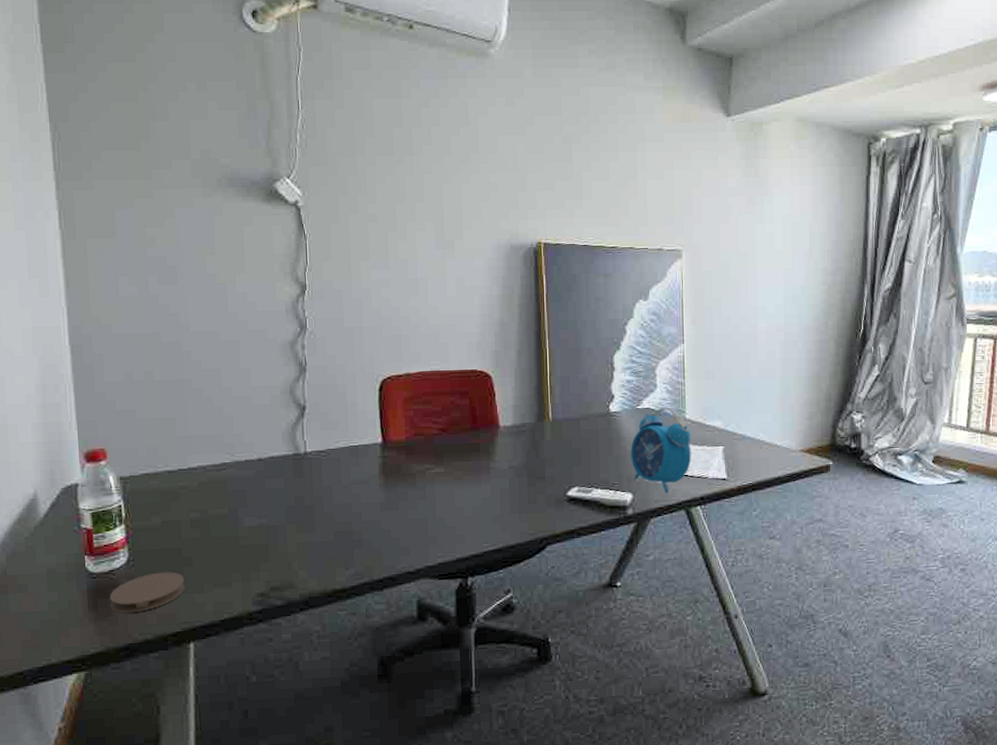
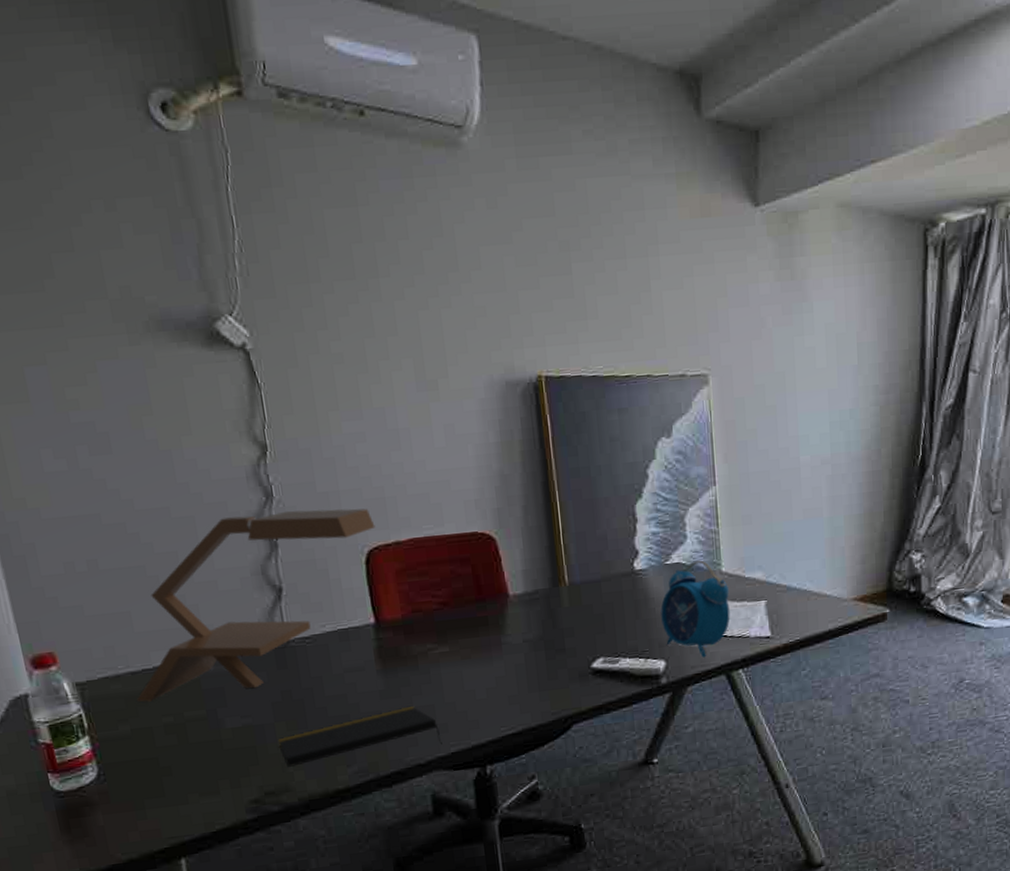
coaster: present [109,572,185,613] -> none [82,783,168,832]
desk lamp: none [170,341,390,498] -> present [137,508,376,702]
notepad: none [288,518,431,566] -> present [278,705,442,767]

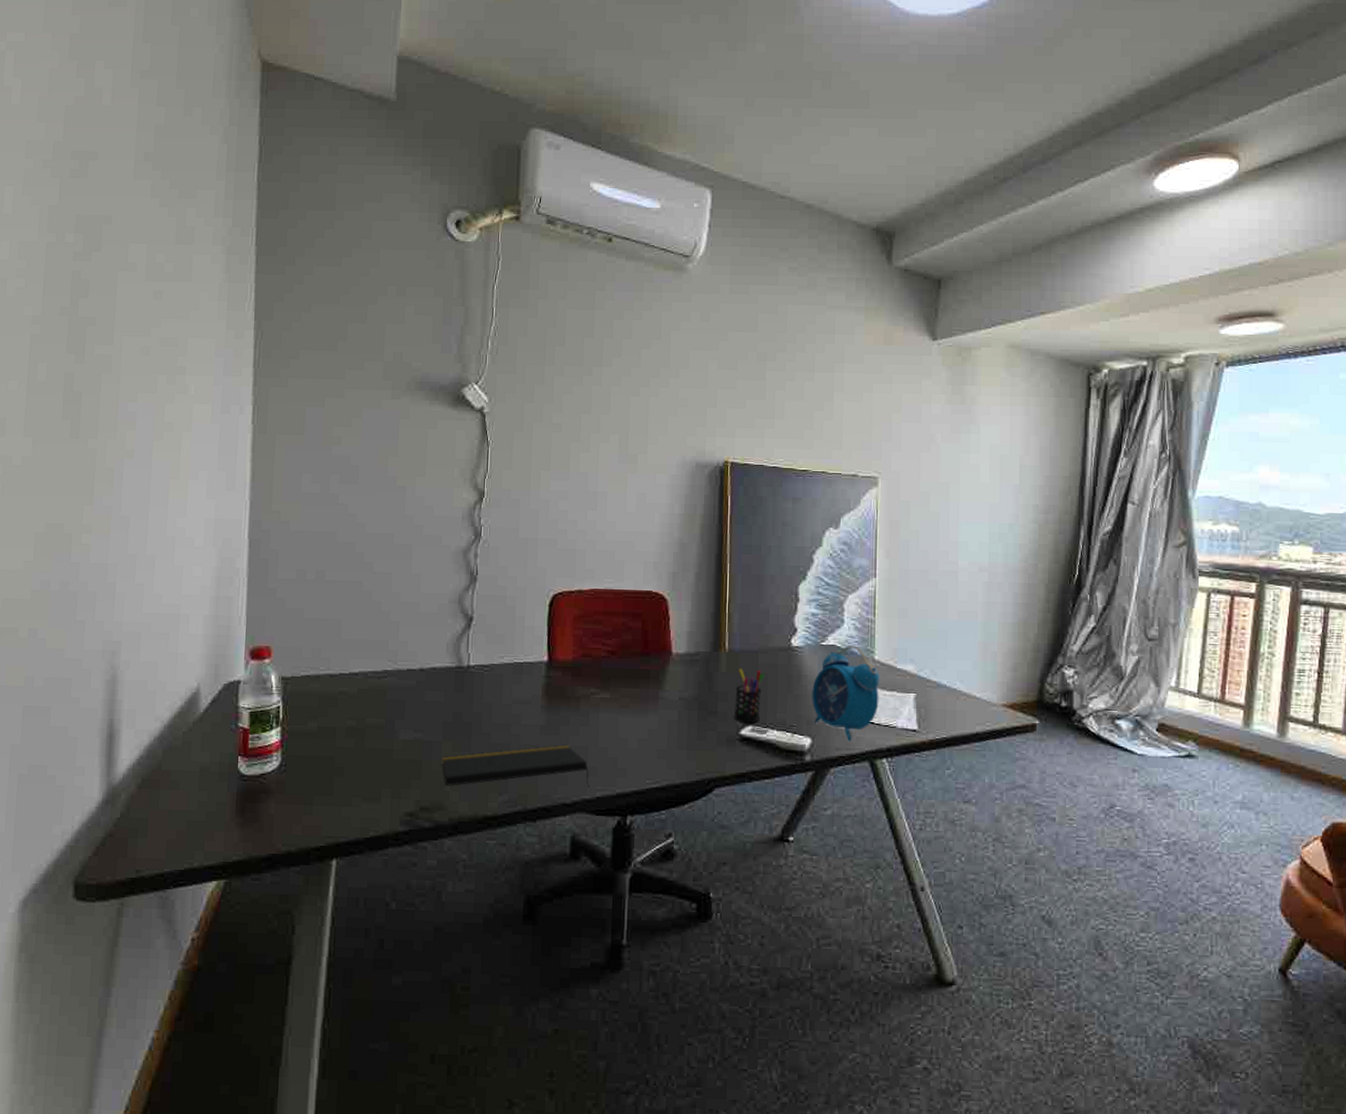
desk lamp: present [137,508,376,702] -> none [329,550,563,706]
pen holder: none [581,599,610,656] -> present [733,669,764,724]

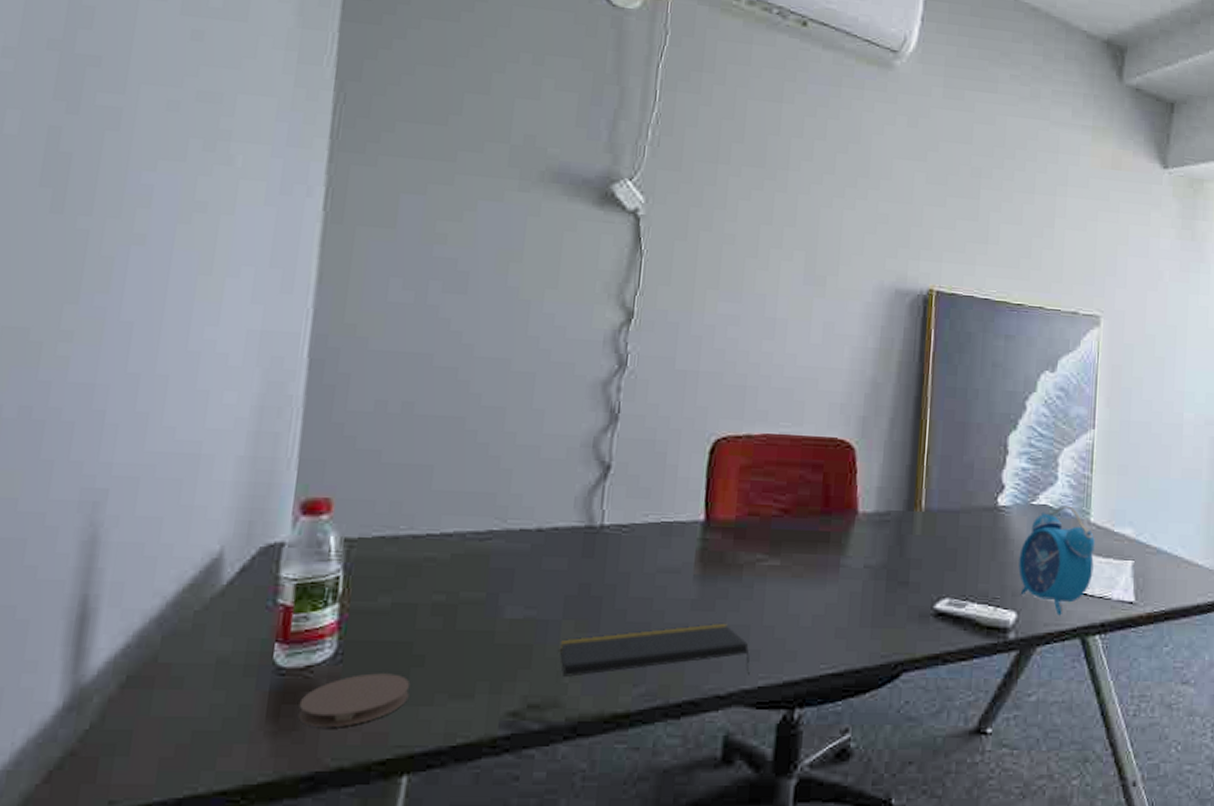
coaster: none [257,780,334,821] -> present [297,673,411,728]
pen holder: present [733,669,764,724] -> none [928,531,965,596]

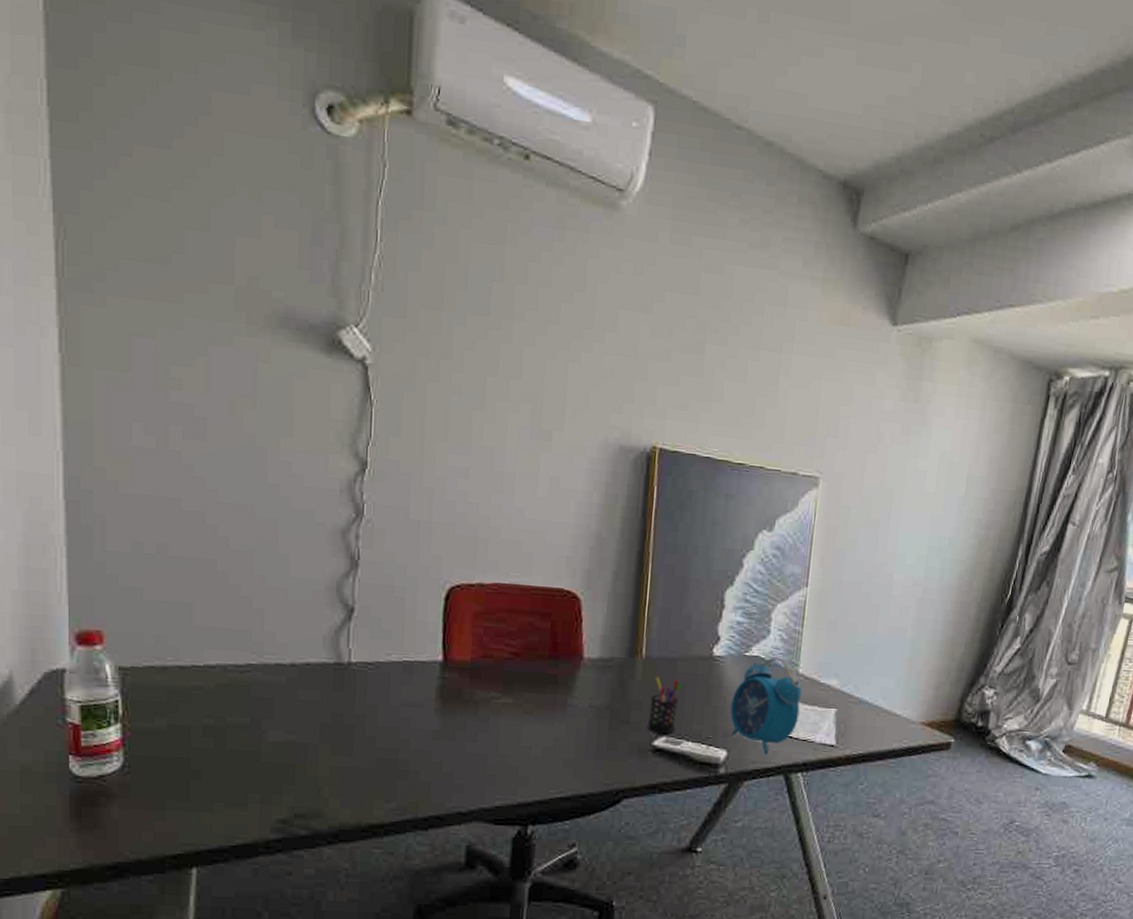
coaster: present [297,673,411,728] -> none [97,783,191,827]
notepad: present [560,622,750,677] -> none [319,751,488,795]
pen holder: none [928,531,965,596] -> present [647,677,682,735]

